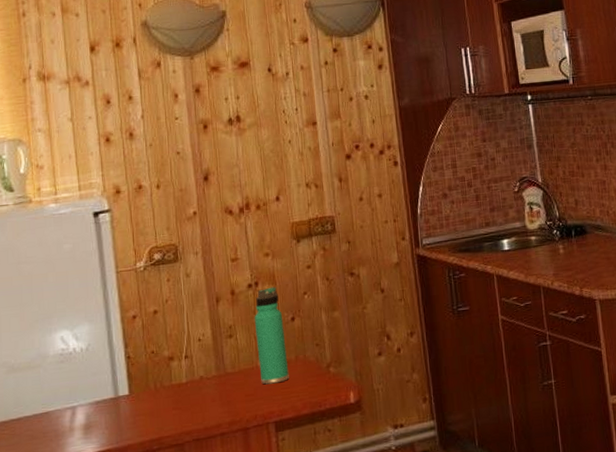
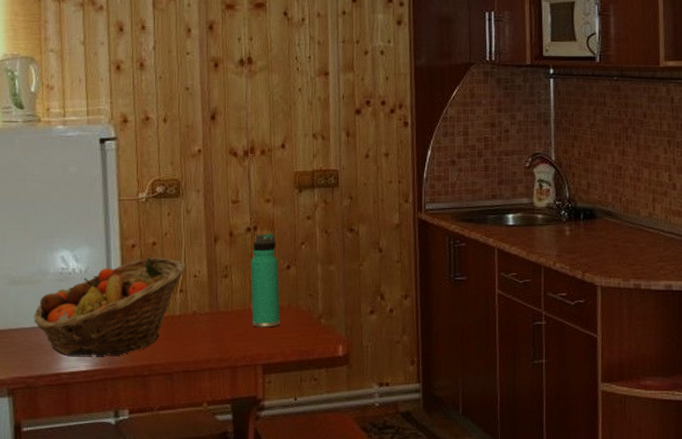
fruit basket: none [35,324,190,440] -> present [33,257,187,356]

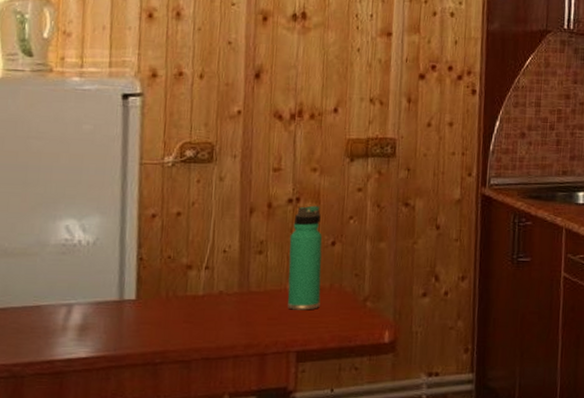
fruit basket: present [33,257,187,356] -> none [25,228,215,341]

